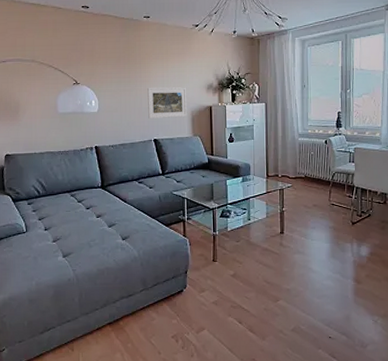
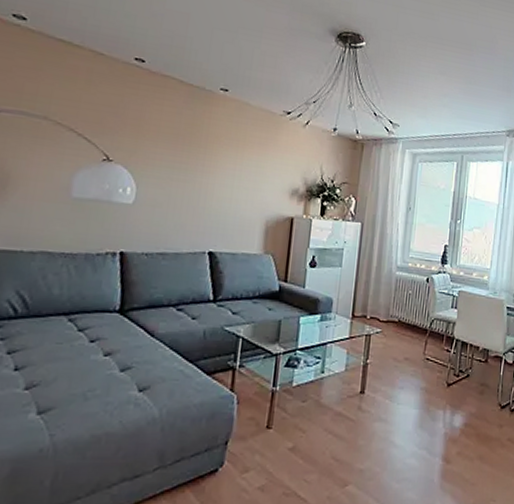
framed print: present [147,87,188,119] -> none [205,180,263,227]

